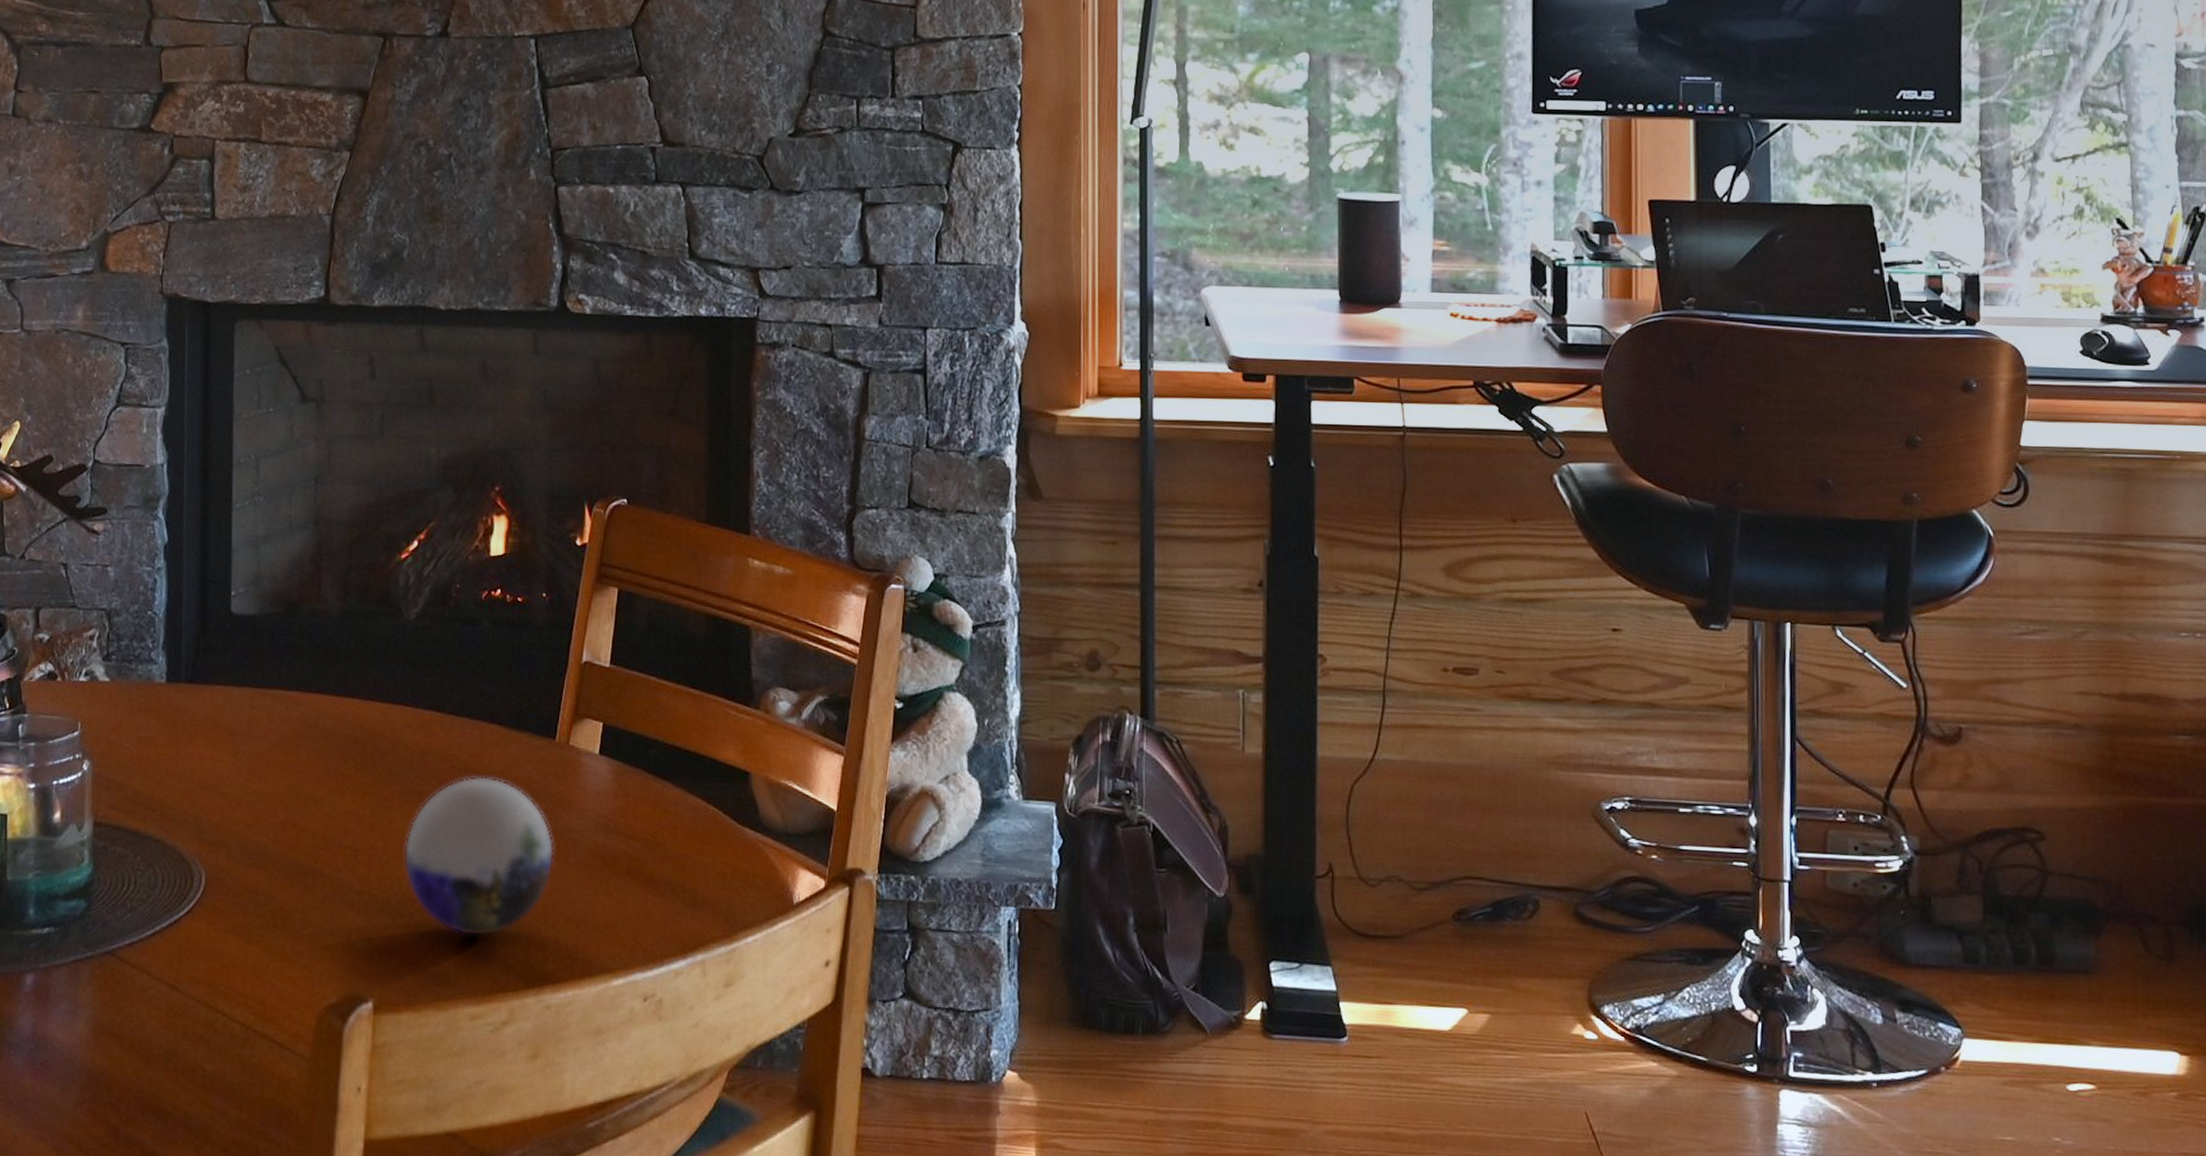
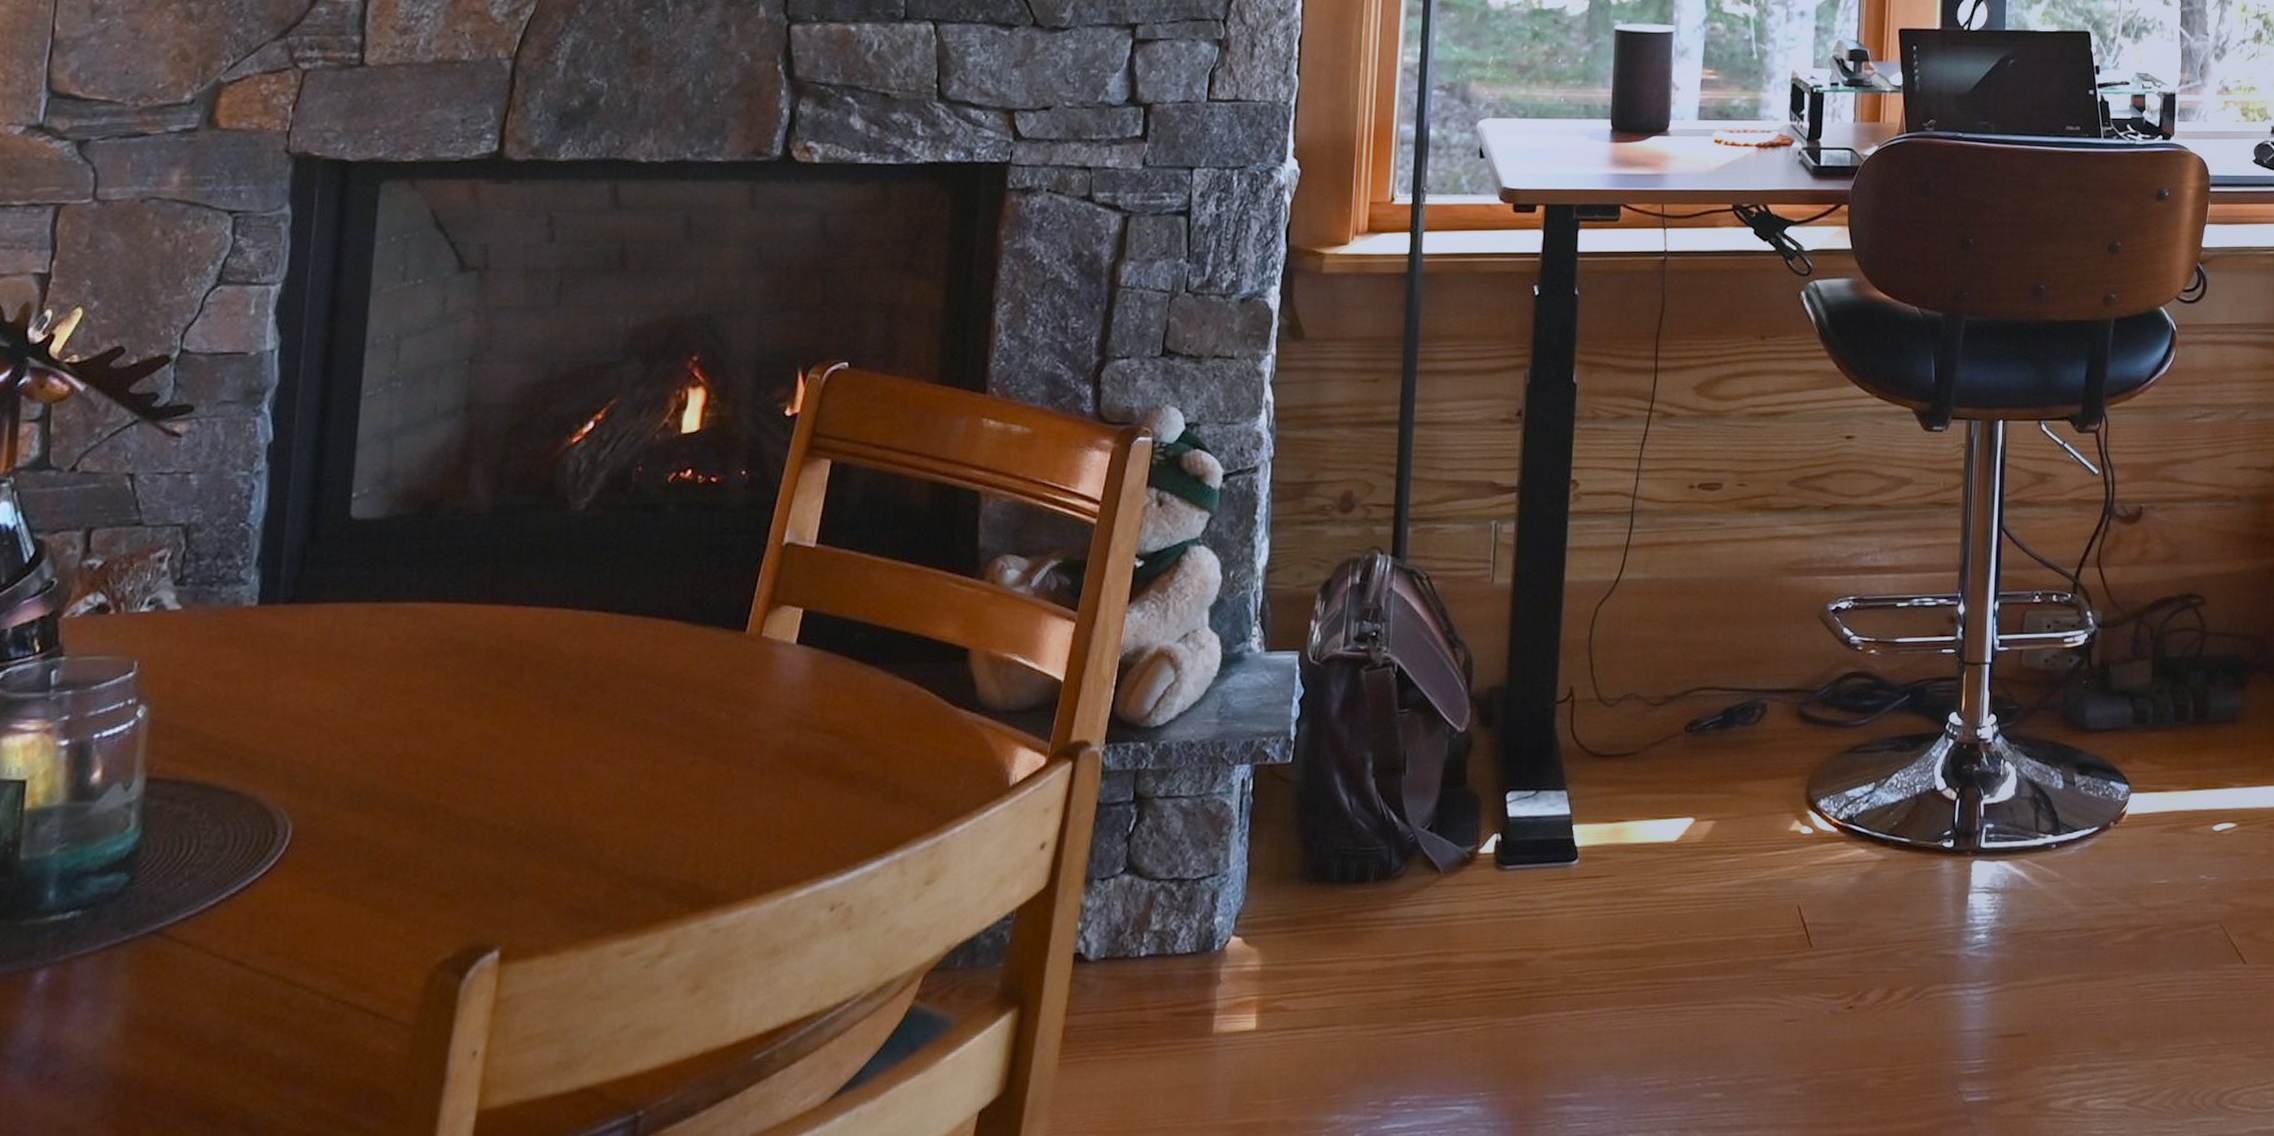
decorative orb: present [404,776,554,937] -> none [550,680,736,862]

